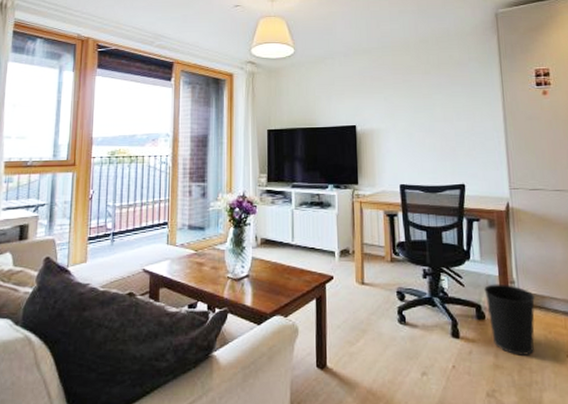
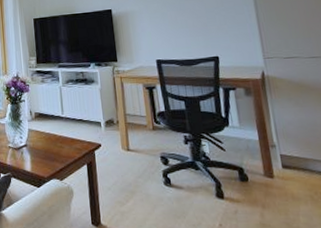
wastebasket: present [484,283,536,356] -> none [245,147,301,215]

